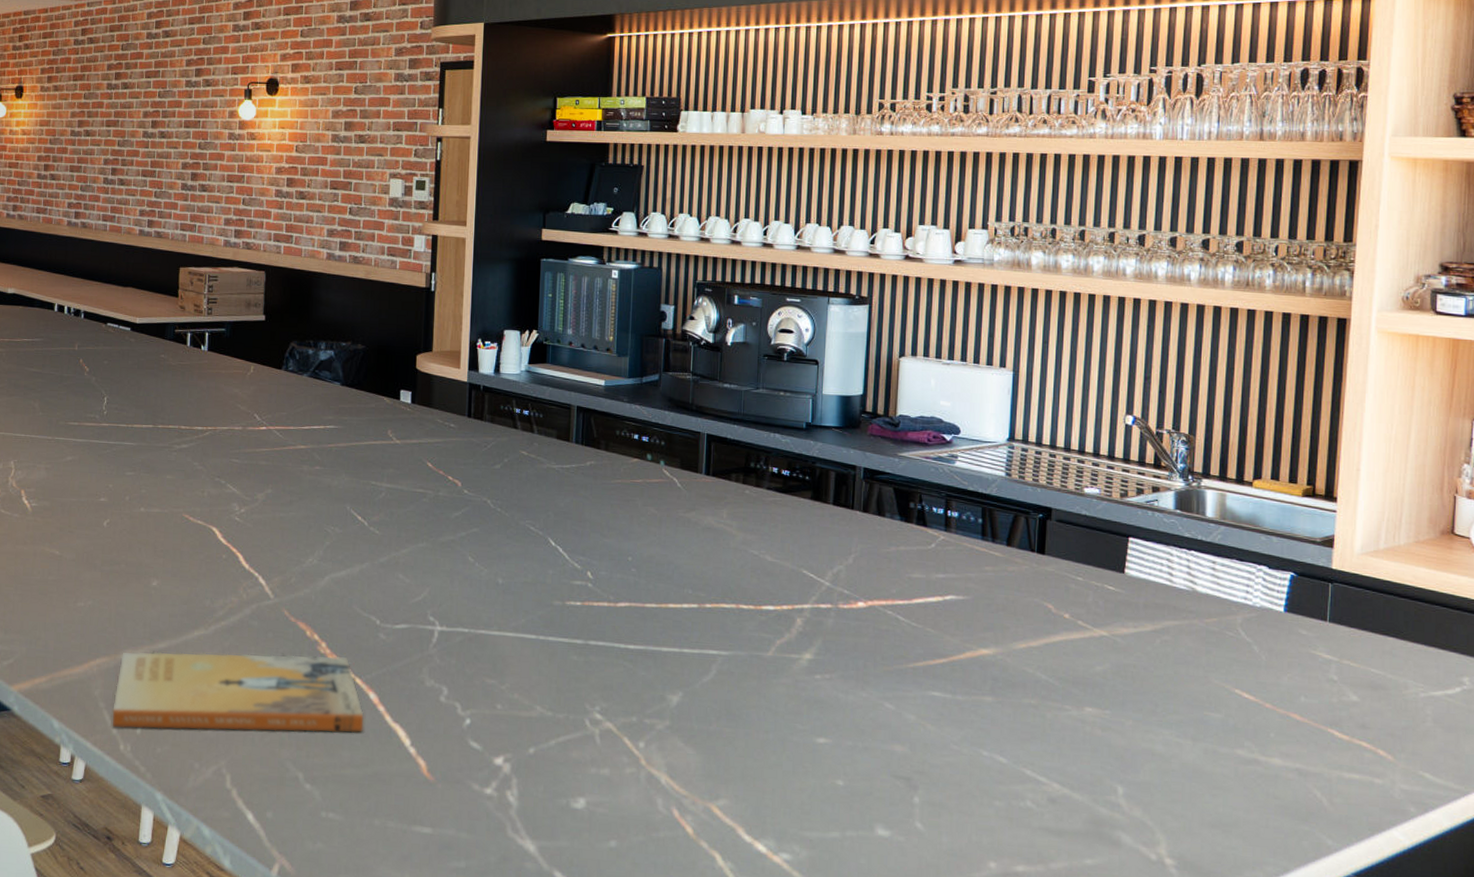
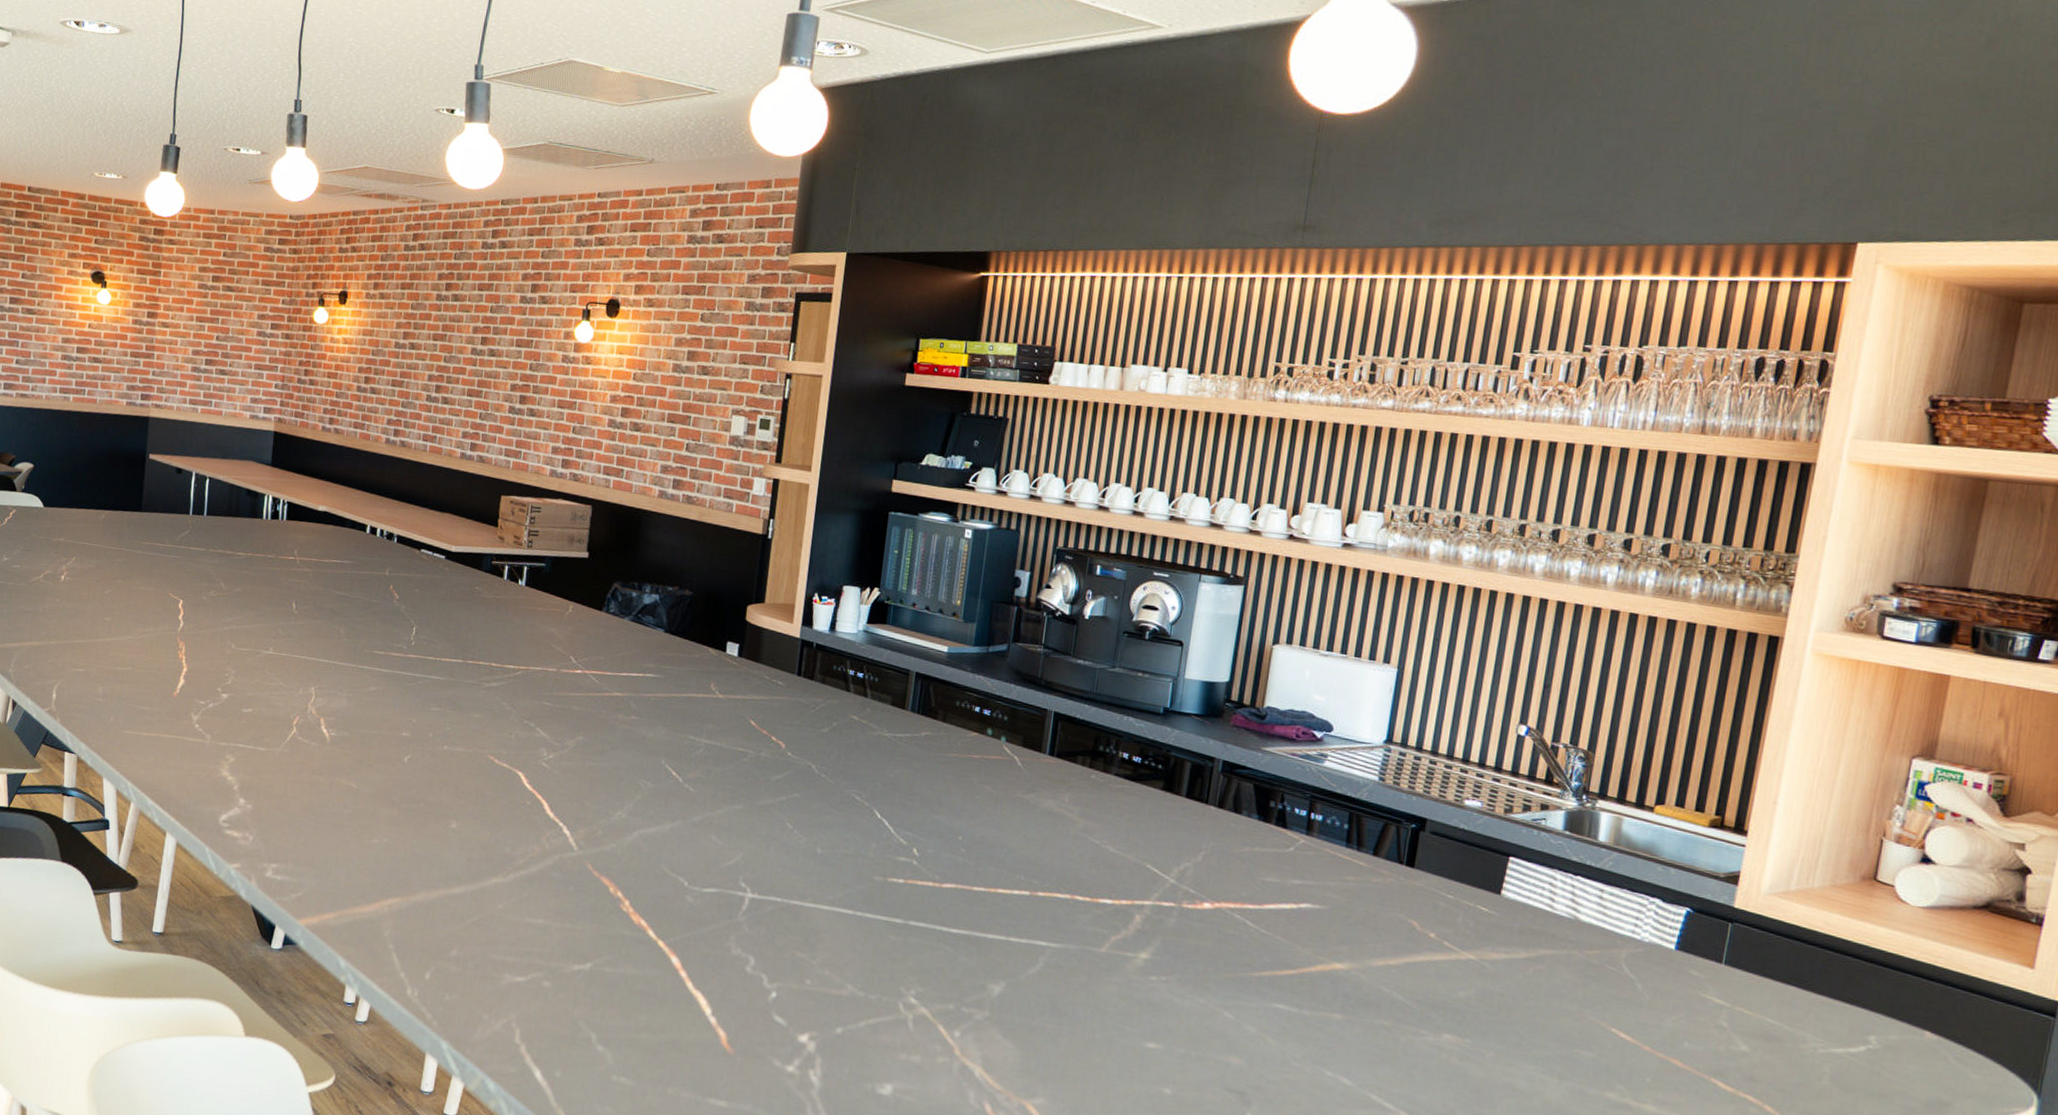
book: present [112,651,364,733] -> none [400,894,665,997]

